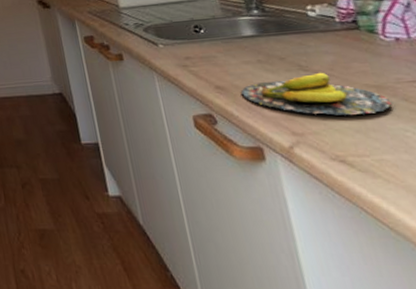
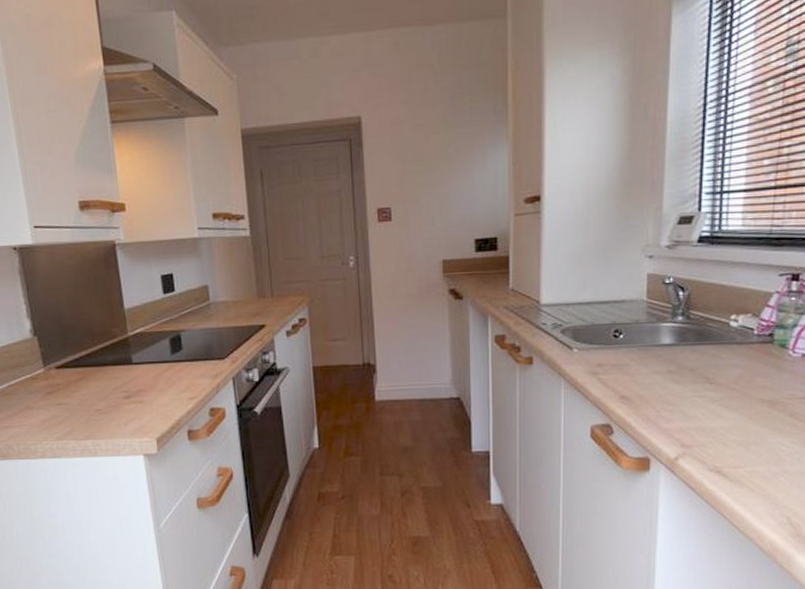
banana: present [241,72,392,116] -> none [644,385,778,429]

